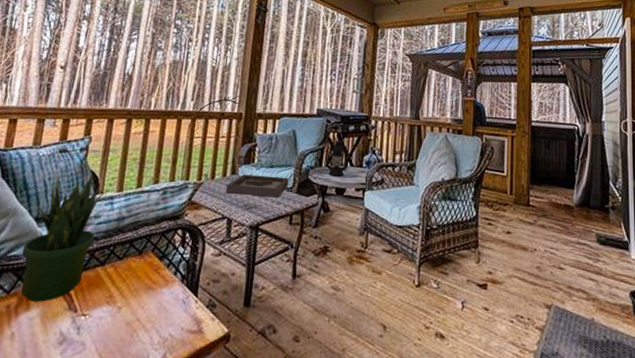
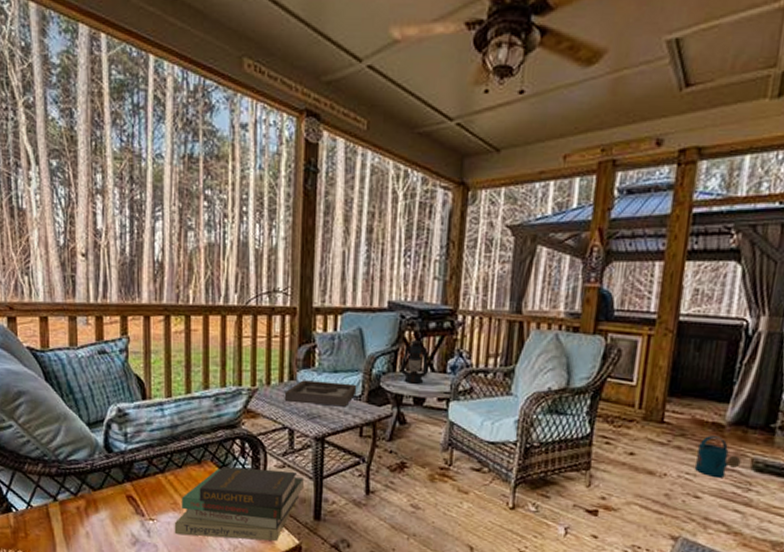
planter: present [21,174,104,302] -> none [81,378,152,505]
books: none [105,257,237,331] -> present [174,466,304,541]
watering can: none [557,216,589,251] -> present [695,436,742,478]

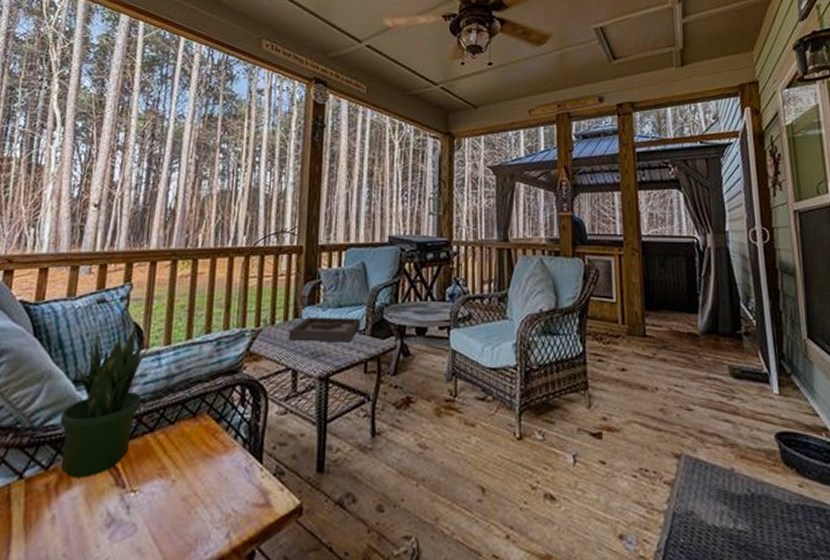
planter: none [81,378,152,505] -> present [60,326,149,478]
books: present [174,466,304,541] -> none [158,417,307,508]
lantern: present [400,340,429,384] -> none [402,271,428,314]
watering can: present [695,436,742,478] -> none [681,346,720,387]

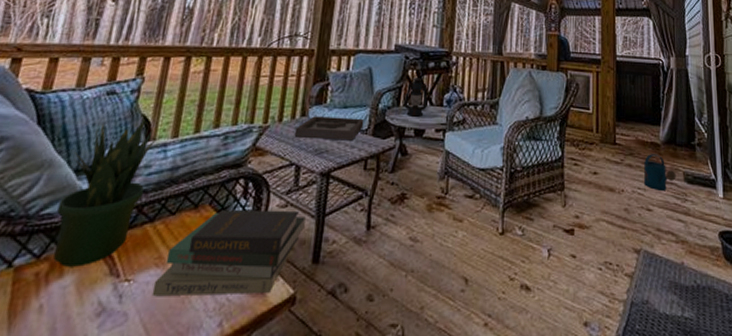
books: none [158,417,307,508] -> present [151,210,306,297]
lantern: none [402,271,428,314] -> present [403,77,428,117]
watering can: none [681,346,720,387] -> present [644,154,676,190]

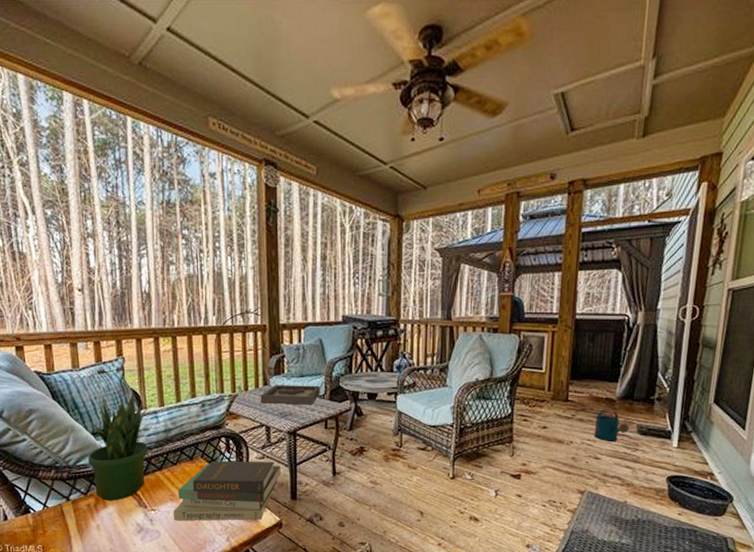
lantern: present [403,77,428,117] -> none [355,346,378,382]

